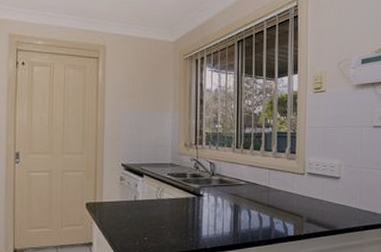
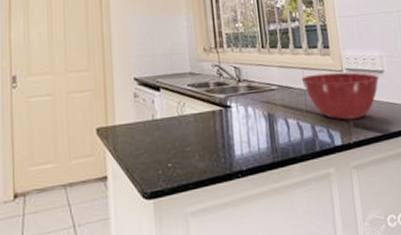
mixing bowl: none [267,175,335,215] -> present [301,72,380,120]

